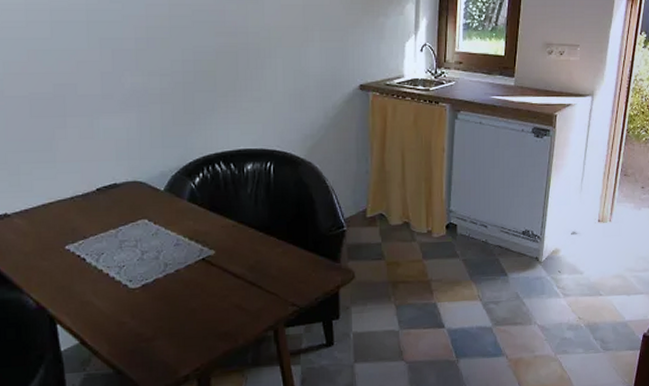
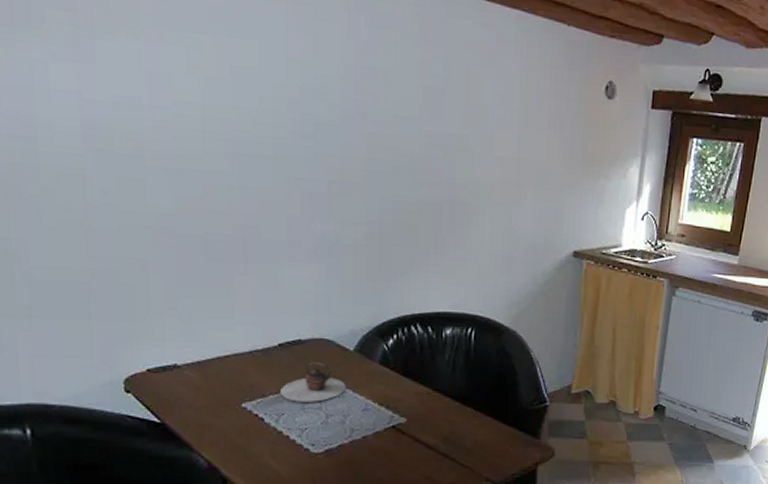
teapot: none [99,203,159,242] -> present [280,362,346,402]

